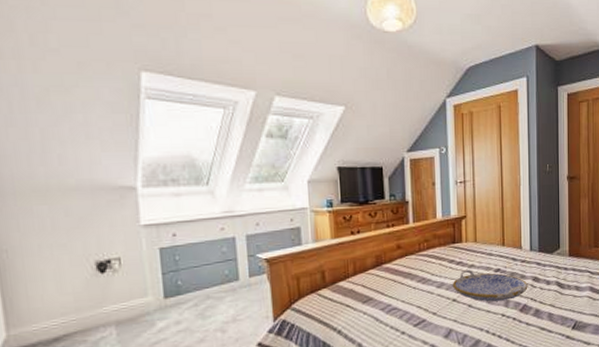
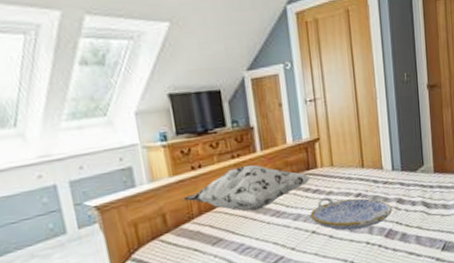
decorative pillow: none [341,234,456,276] -> present [183,164,311,211]

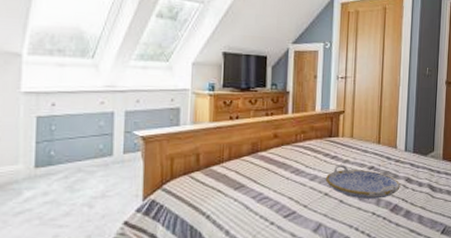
decorative pillow: present [183,164,311,211] -> none [217,123,332,165]

